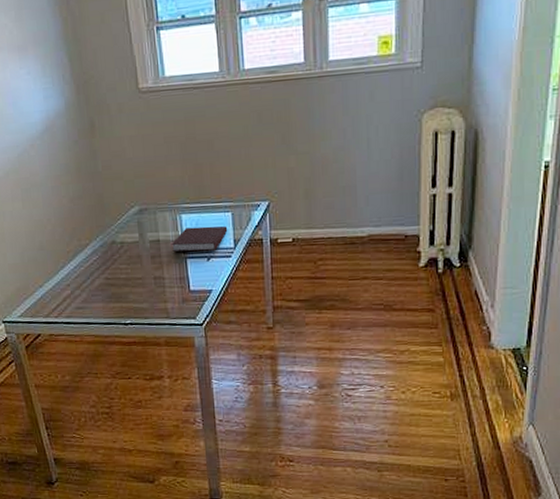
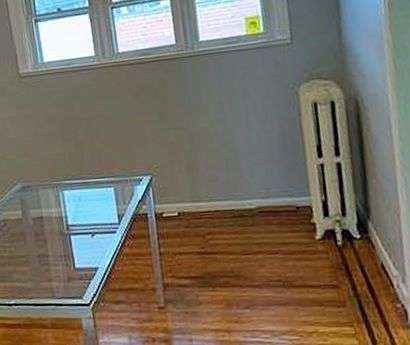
notebook: present [171,226,228,252] -> none [54,201,111,228]

